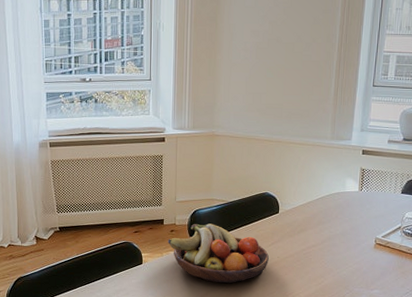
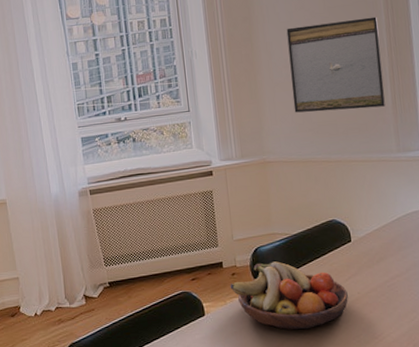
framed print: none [246,12,334,97] -> present [286,16,385,113]

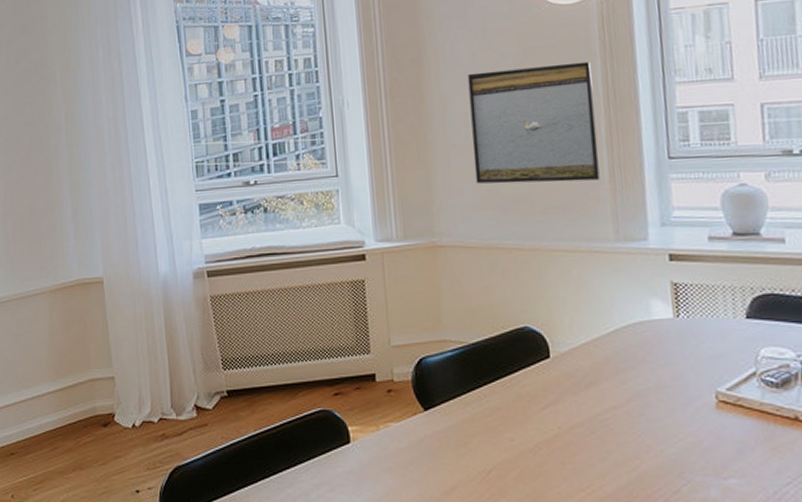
fruit bowl: present [230,261,348,330] -> none [384,378,545,472]

